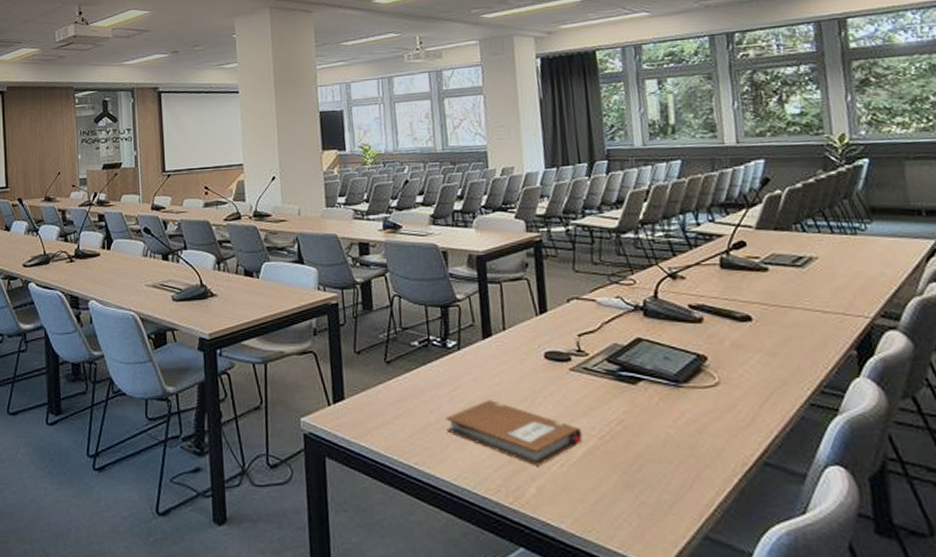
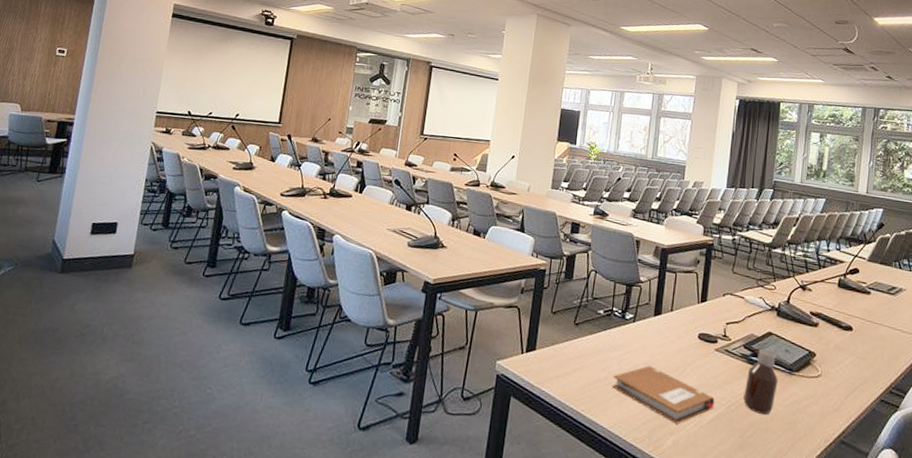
bottle: none [618,360,663,441] -> present [743,349,778,415]

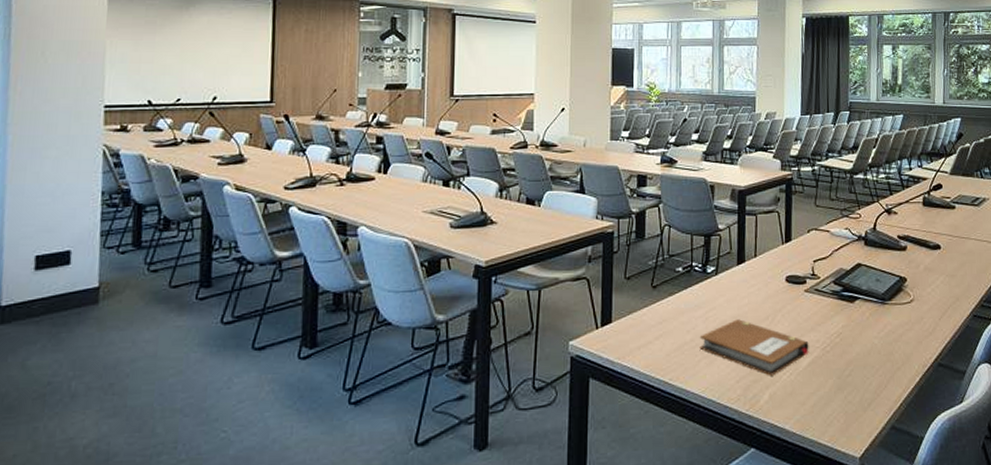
bottle: present [743,349,778,415] -> none [838,282,872,350]

